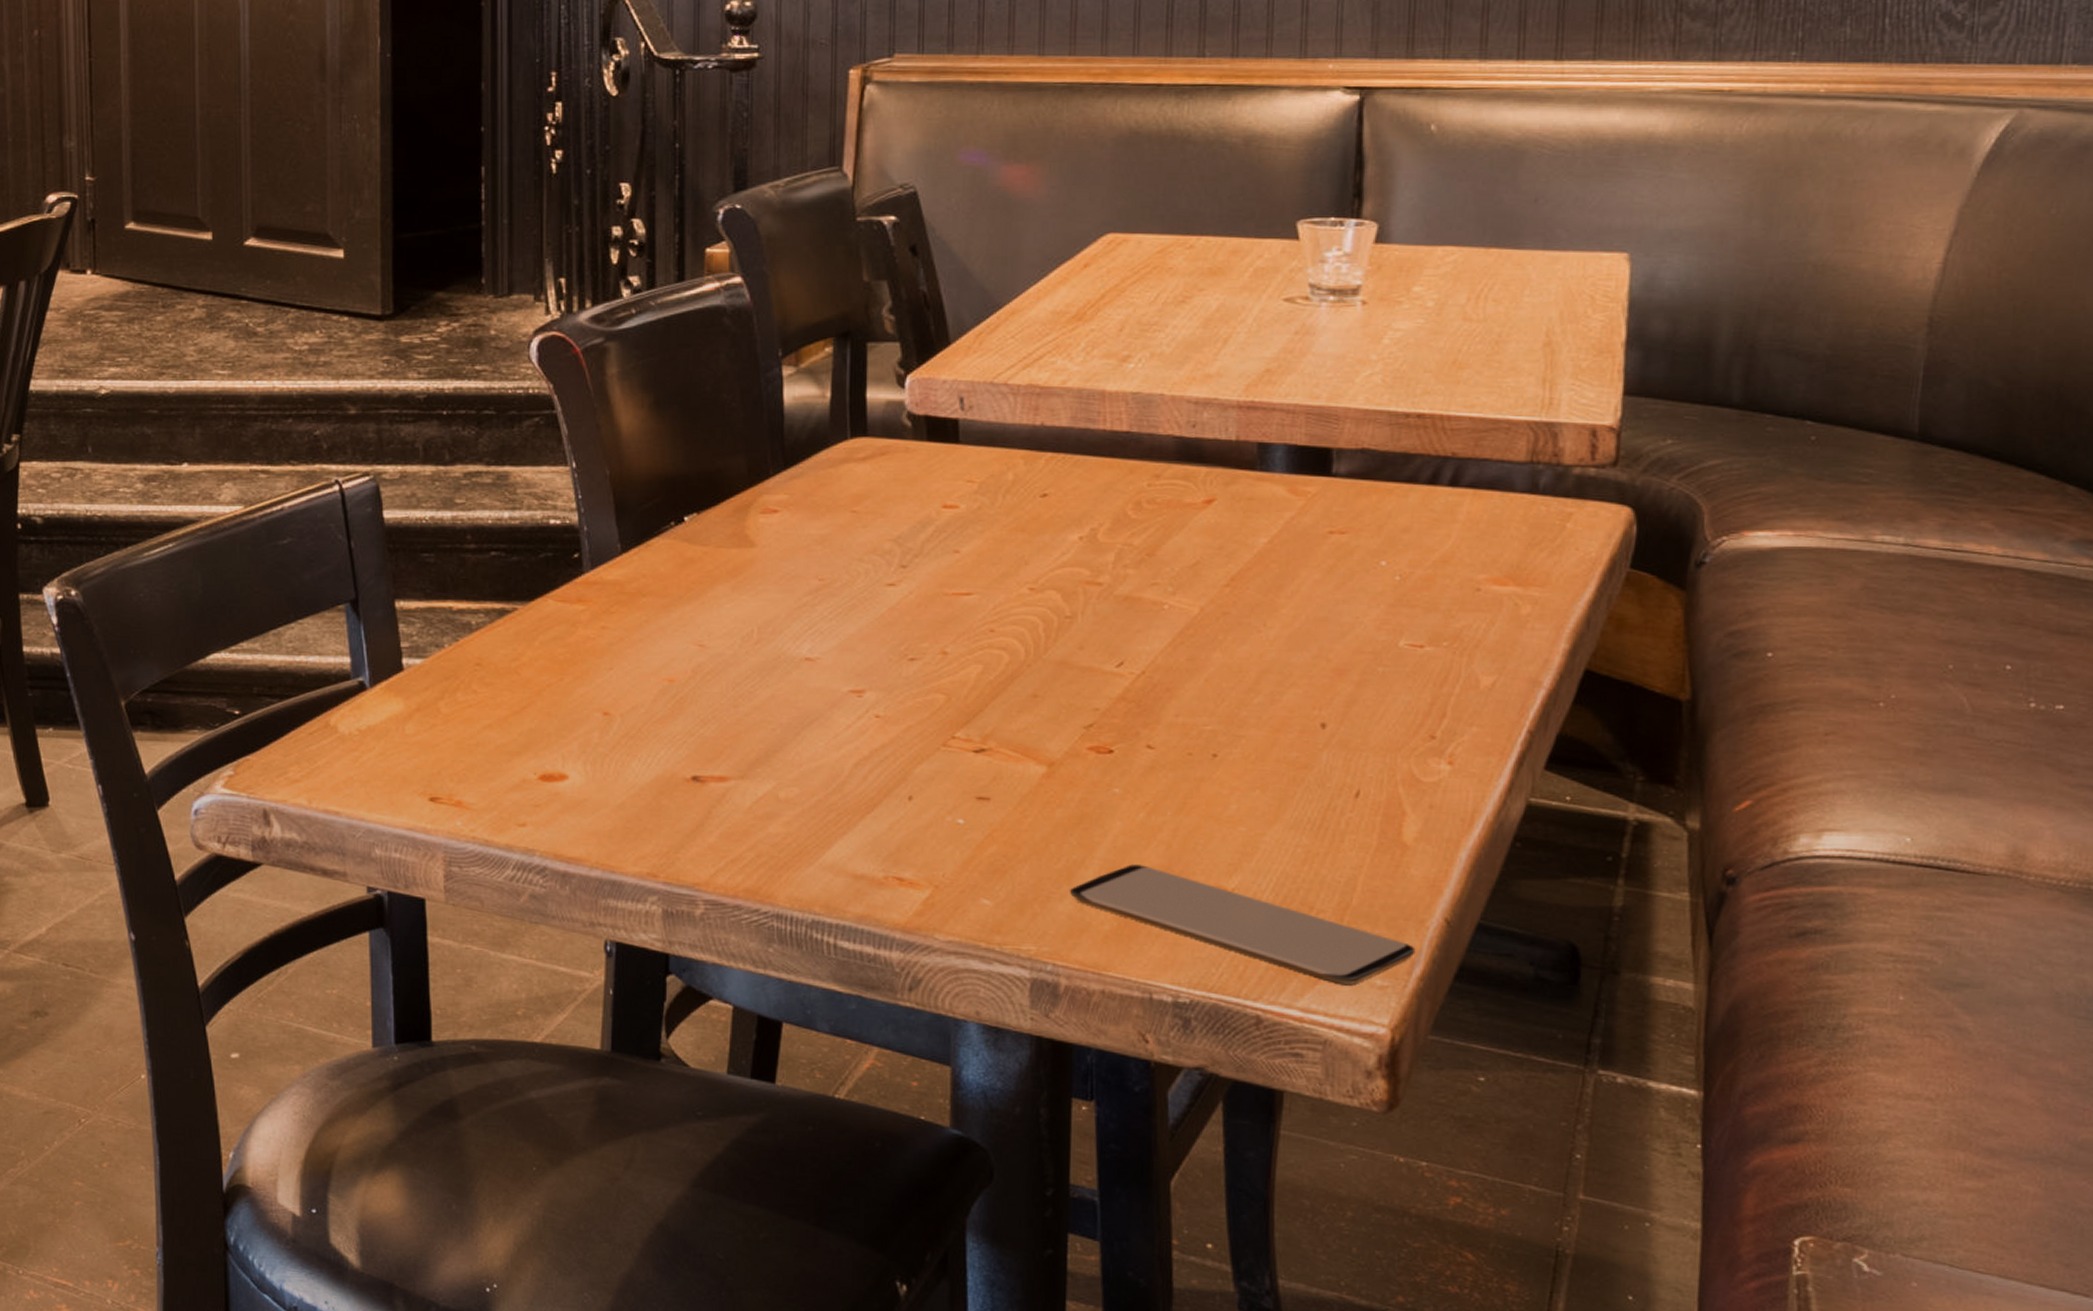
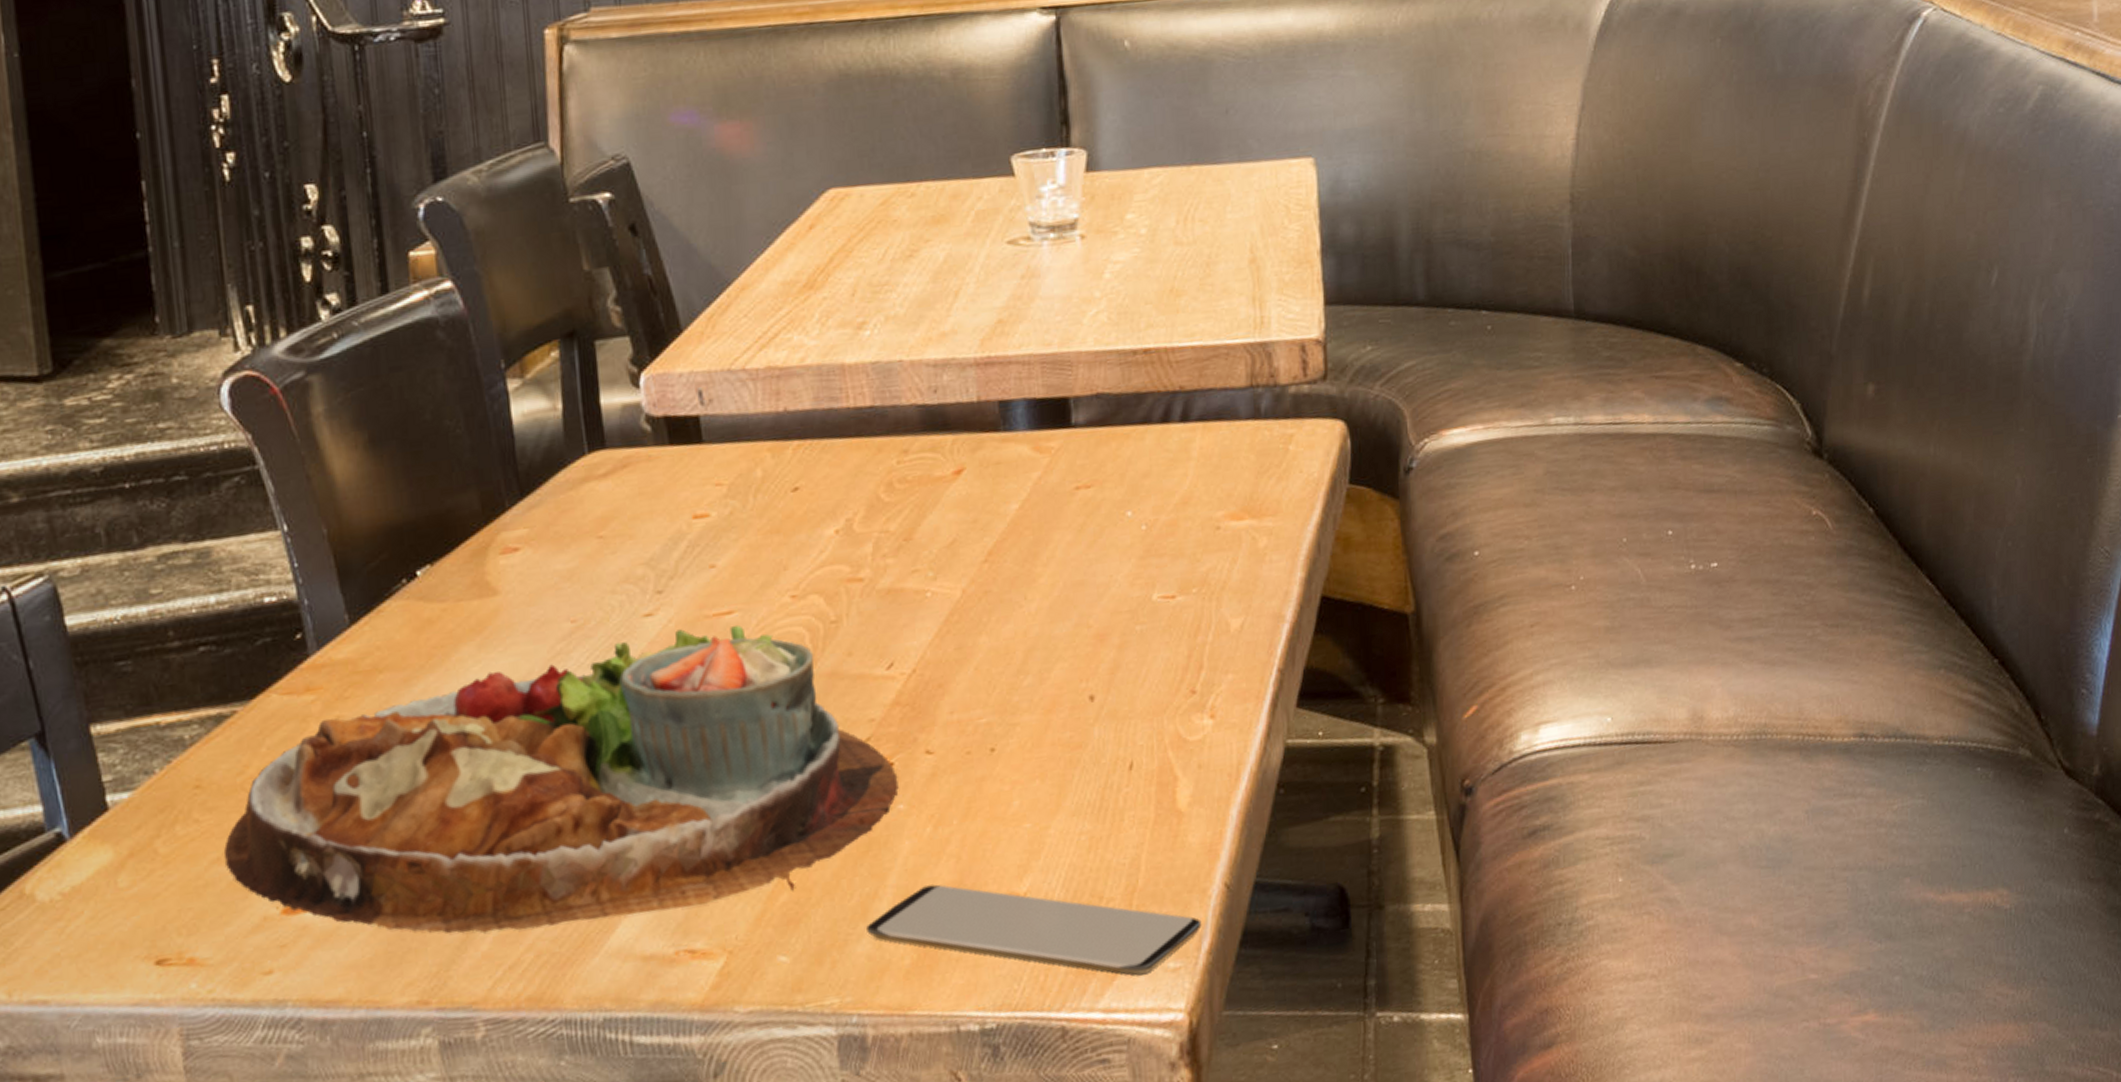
food platter: none [496,601,1116,846] -> present [224,626,899,934]

